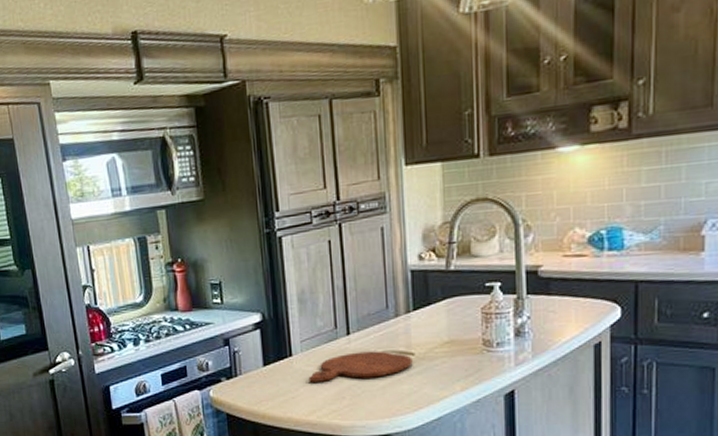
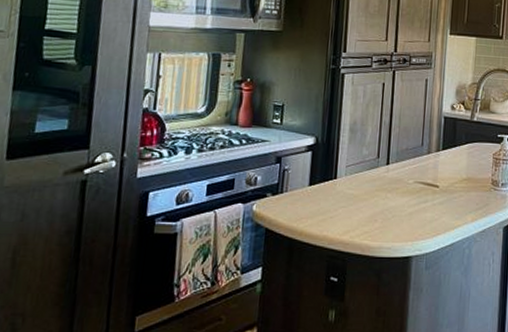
cutting board: present [308,350,413,382] -> none [347,180,437,205]

